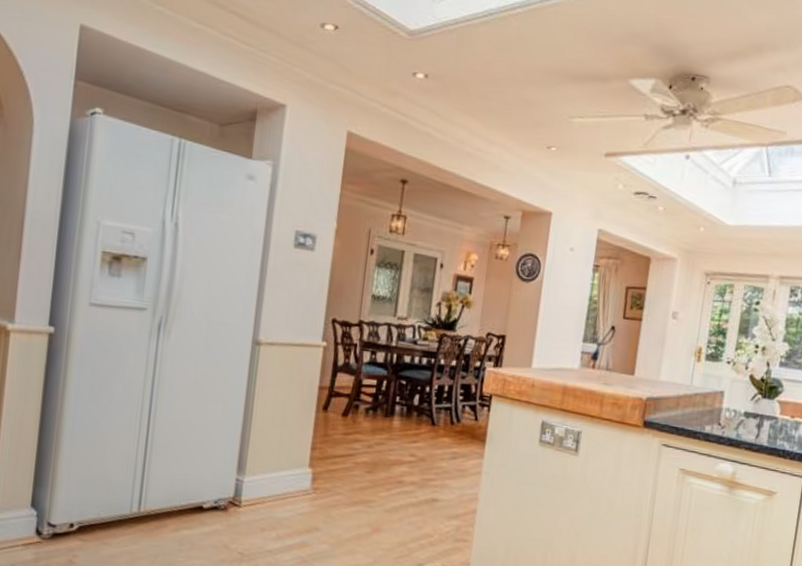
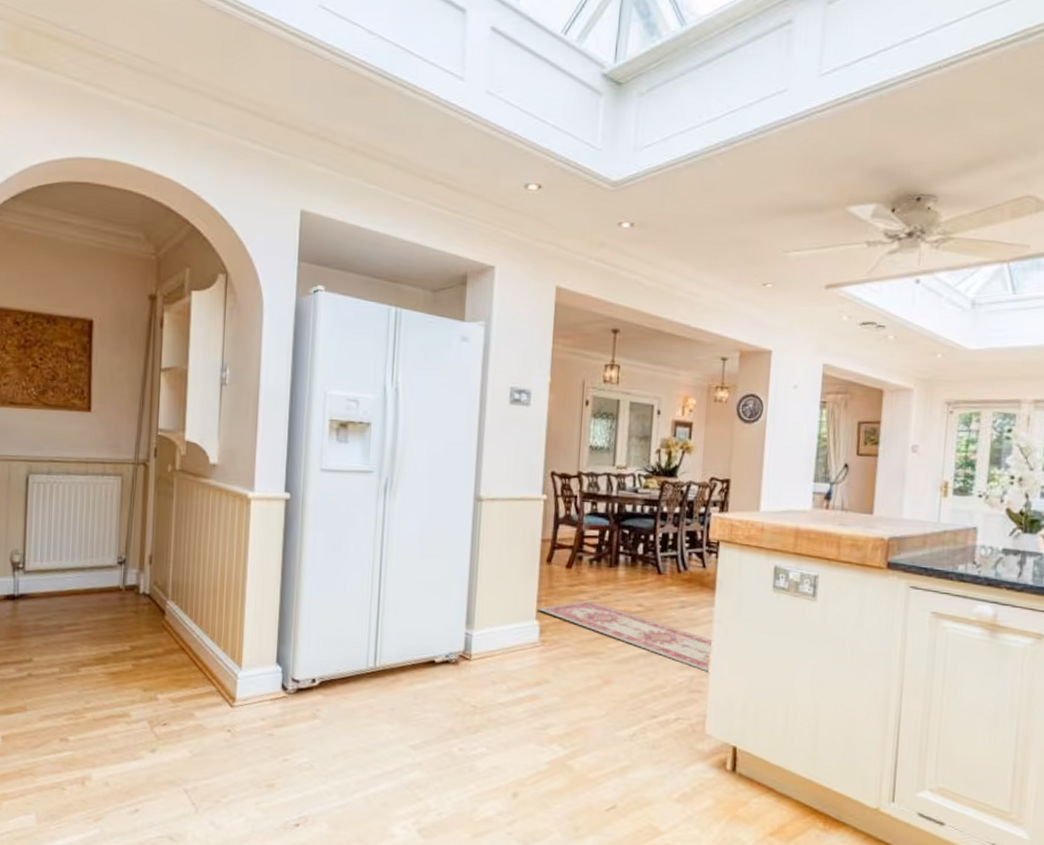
rug: none [311,449,481,524] -> present [537,600,714,674]

